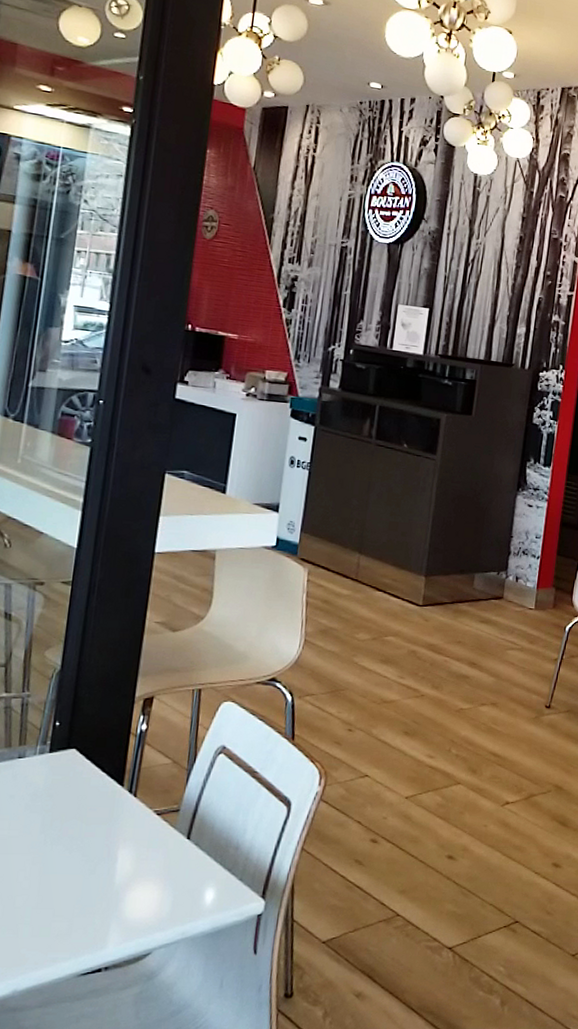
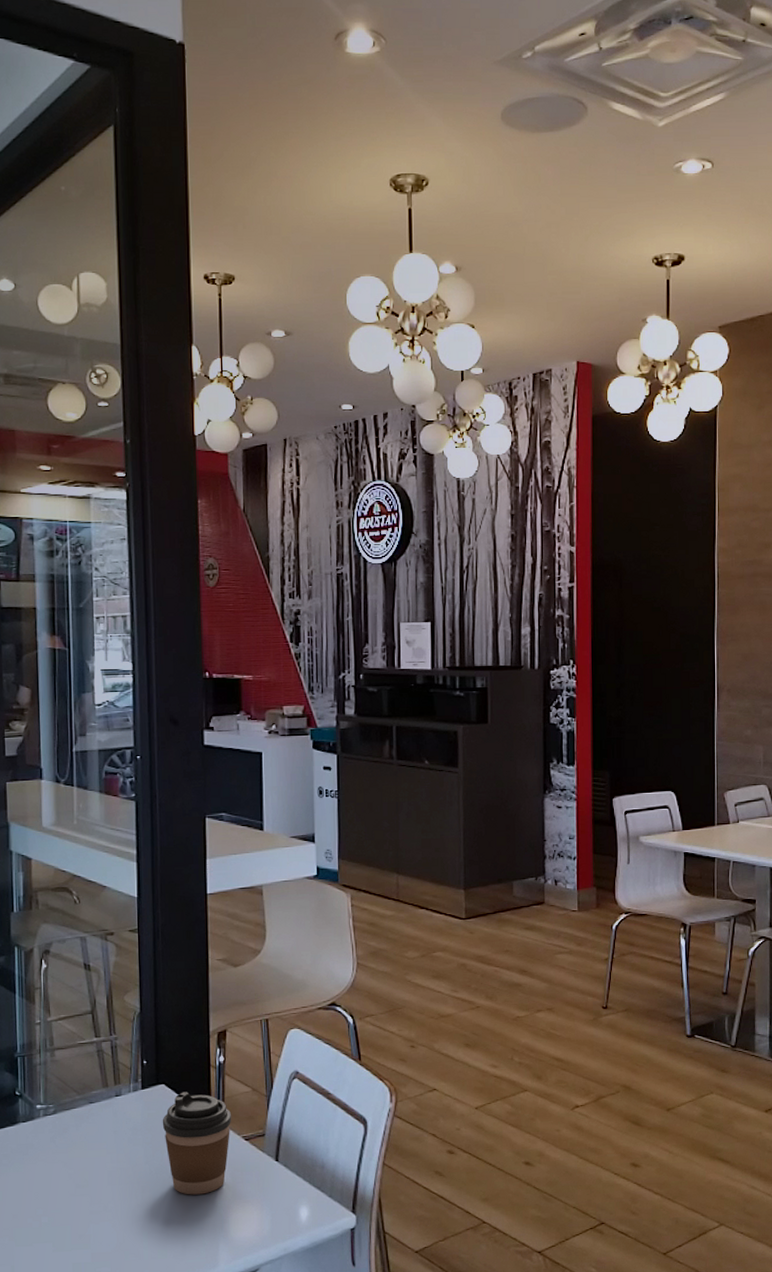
coffee cup: none [66,758,147,870] -> present [162,1092,232,1195]

